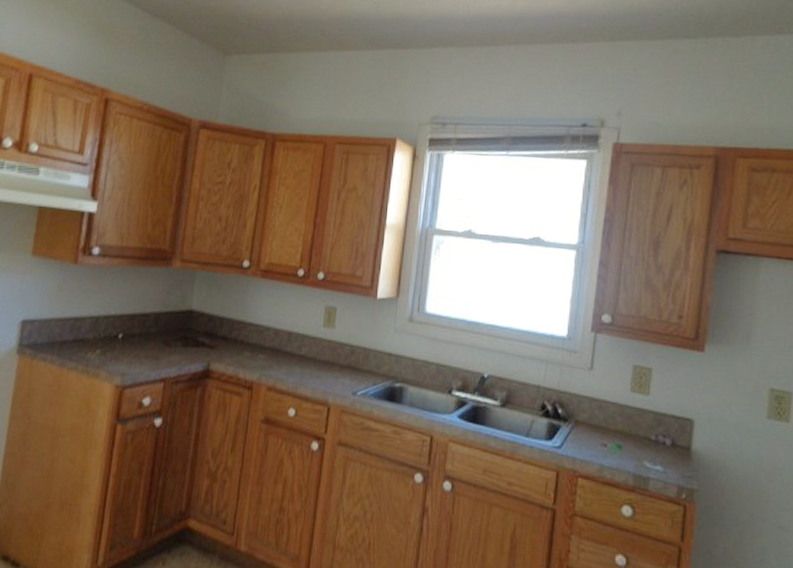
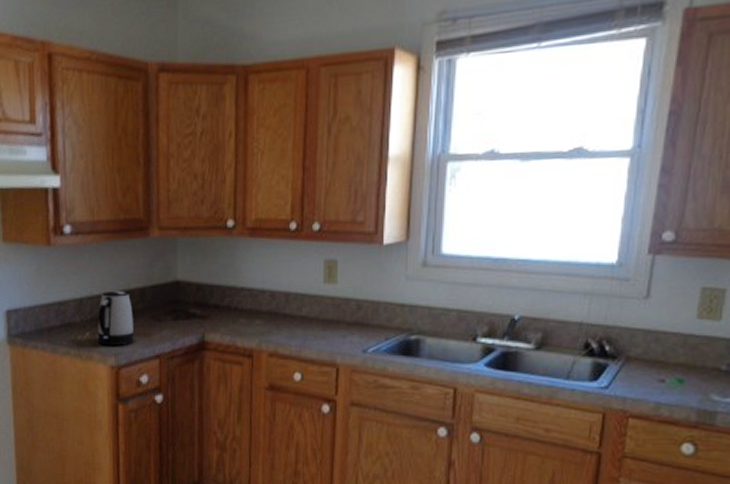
kettle: none [107,312,146,367] -> present [97,290,134,346]

